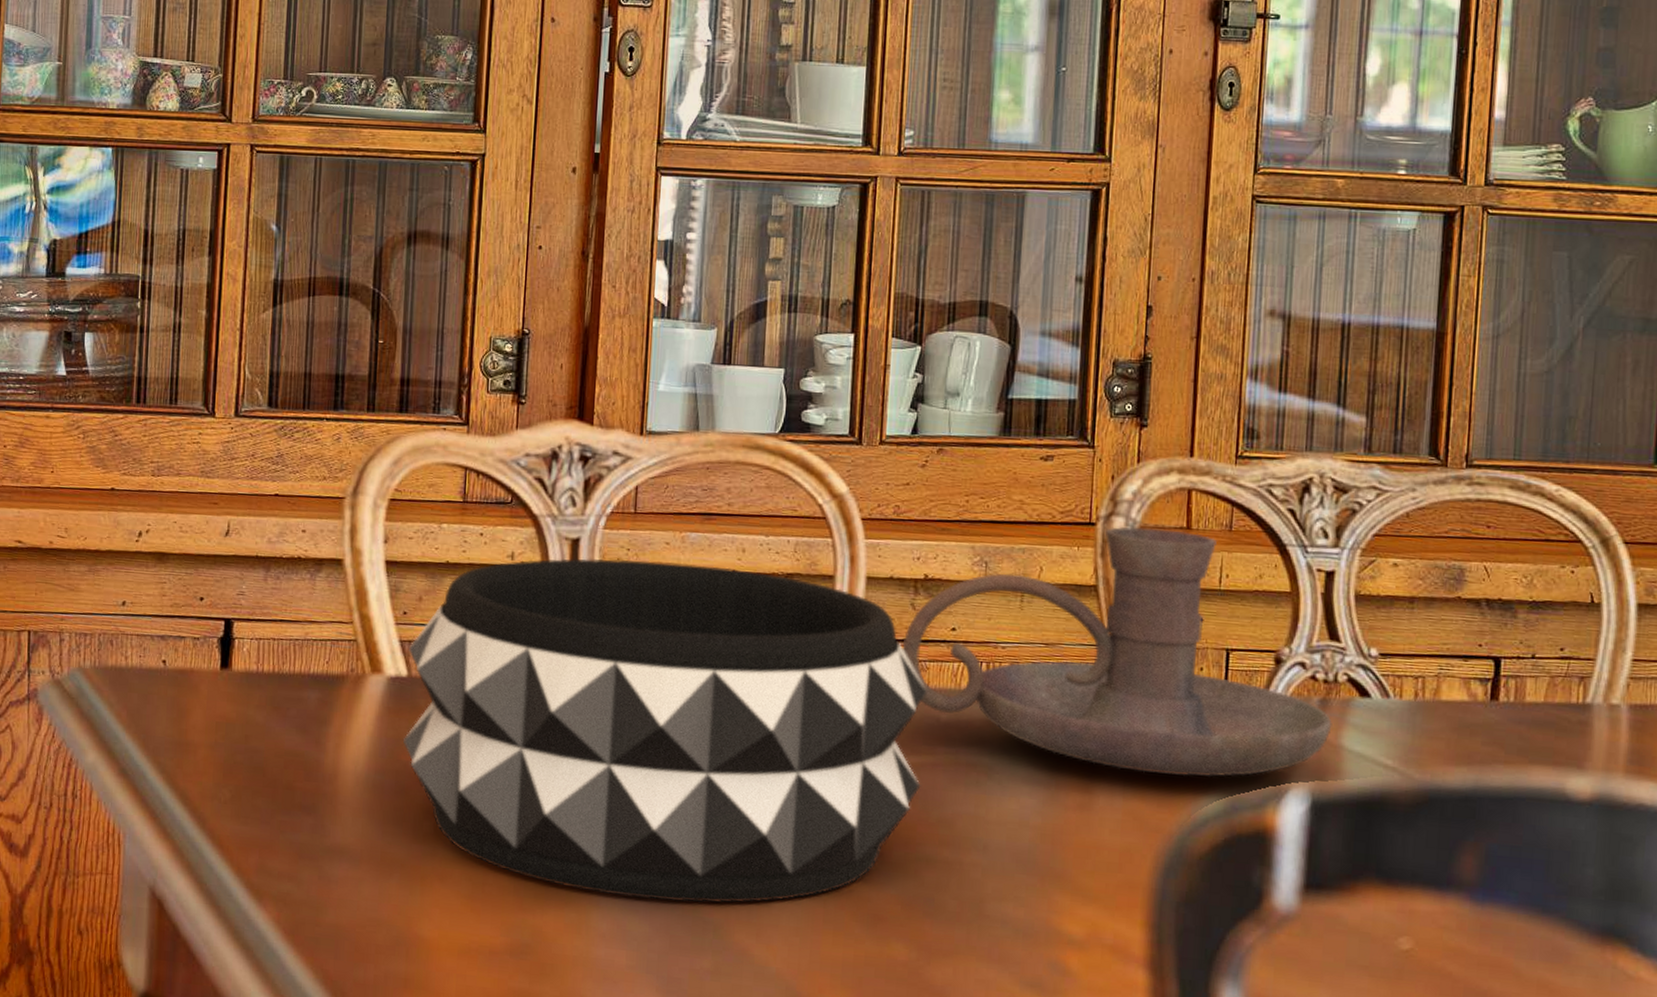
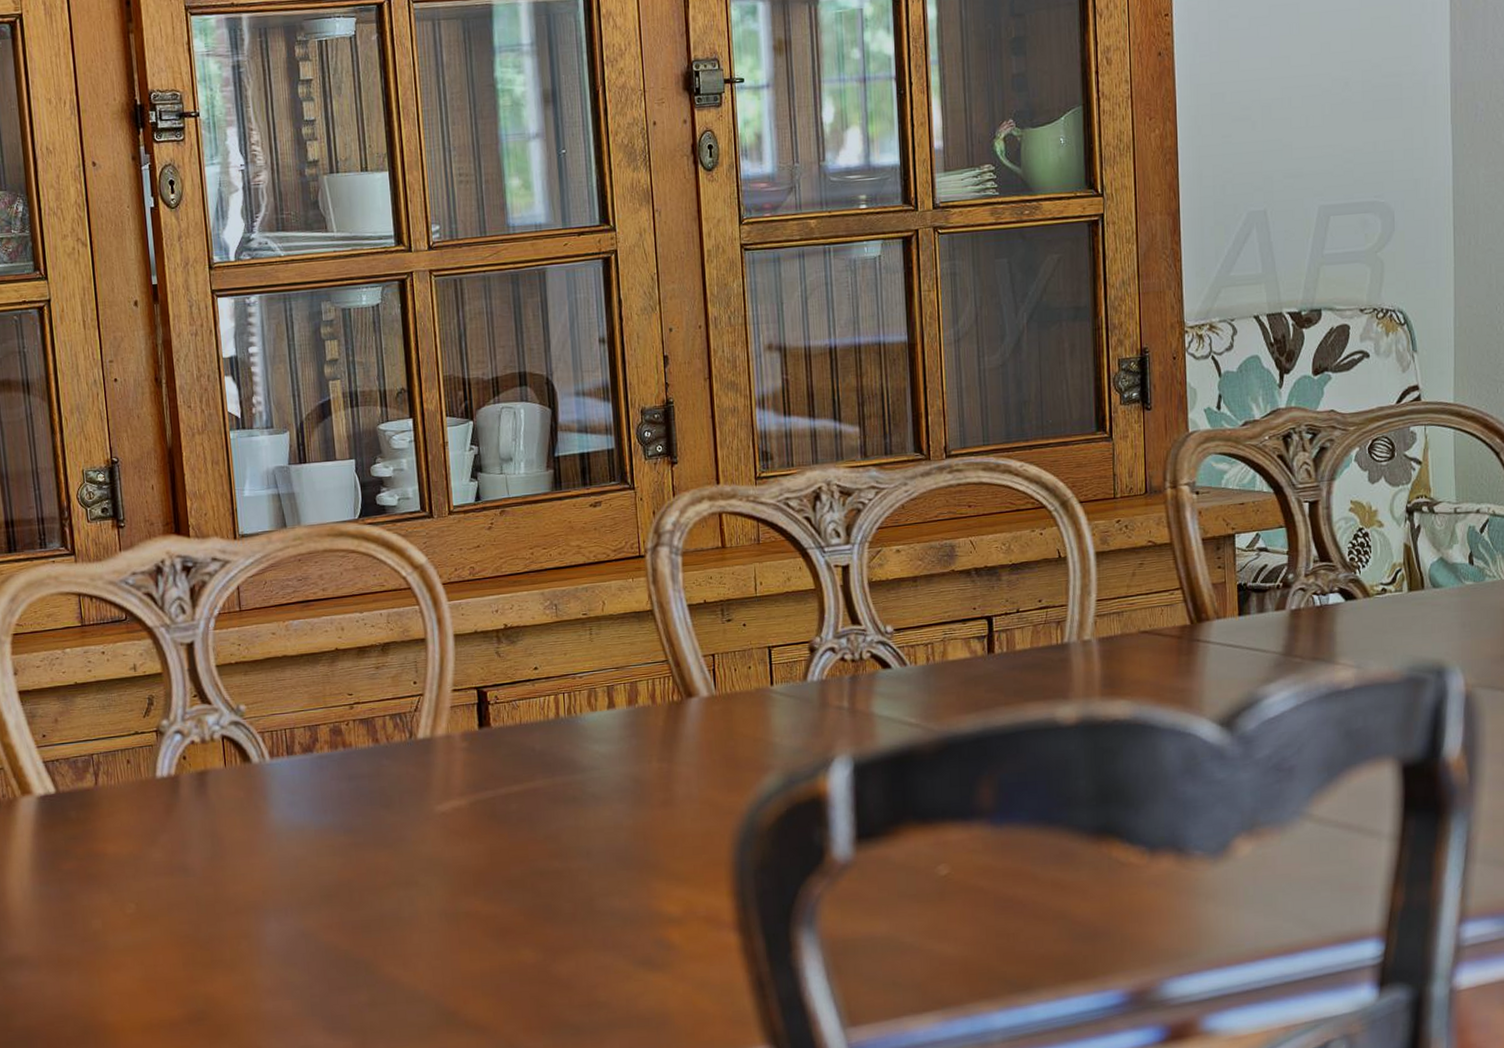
decorative bowl: present [403,558,927,903] -> none [52,646,527,955]
candle holder: present [902,527,1332,777] -> none [493,550,863,766]

